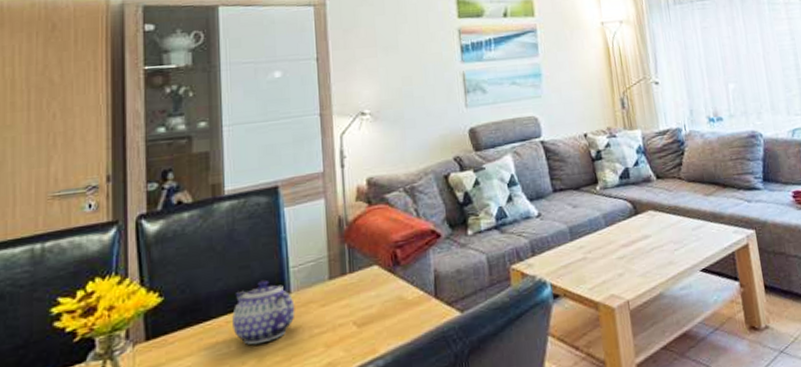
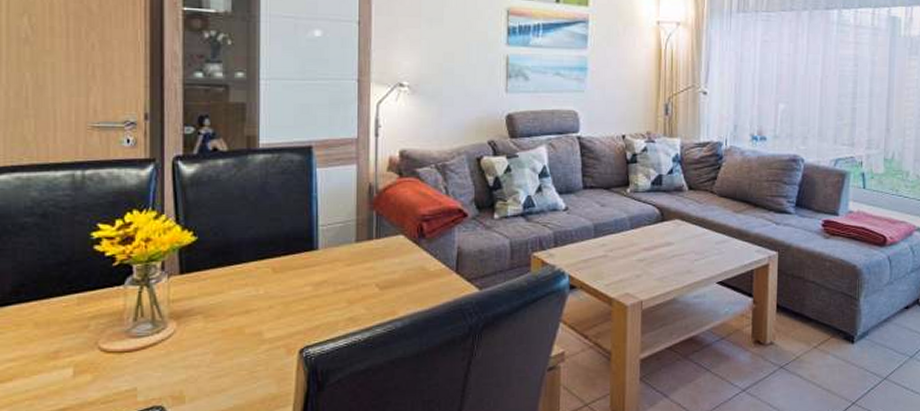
teapot: present [232,279,295,345] -> none [262,233,322,292]

